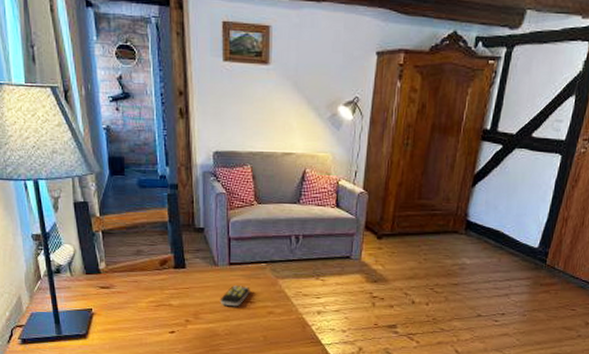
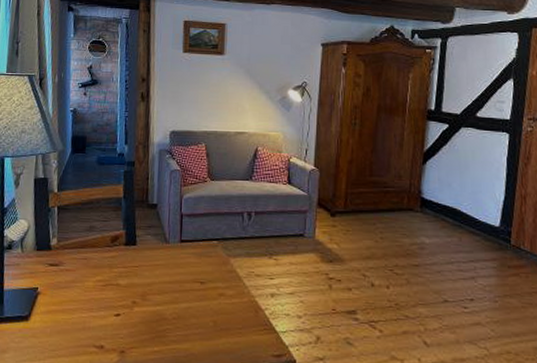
remote control: present [220,285,250,307] -> none [169,264,201,288]

